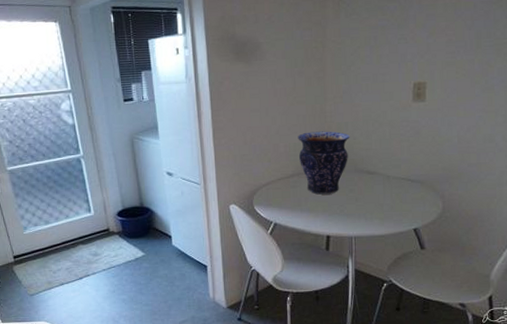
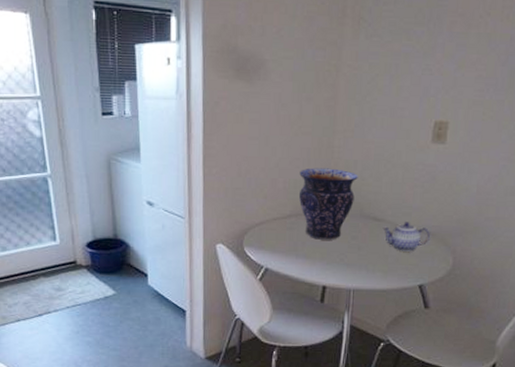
teapot: none [376,173,419,200] -> present [382,222,430,252]

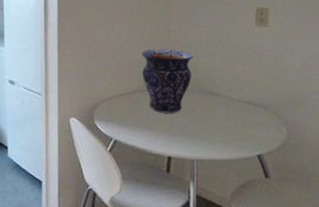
teapot: present [382,222,430,252] -> none [219,96,263,123]

